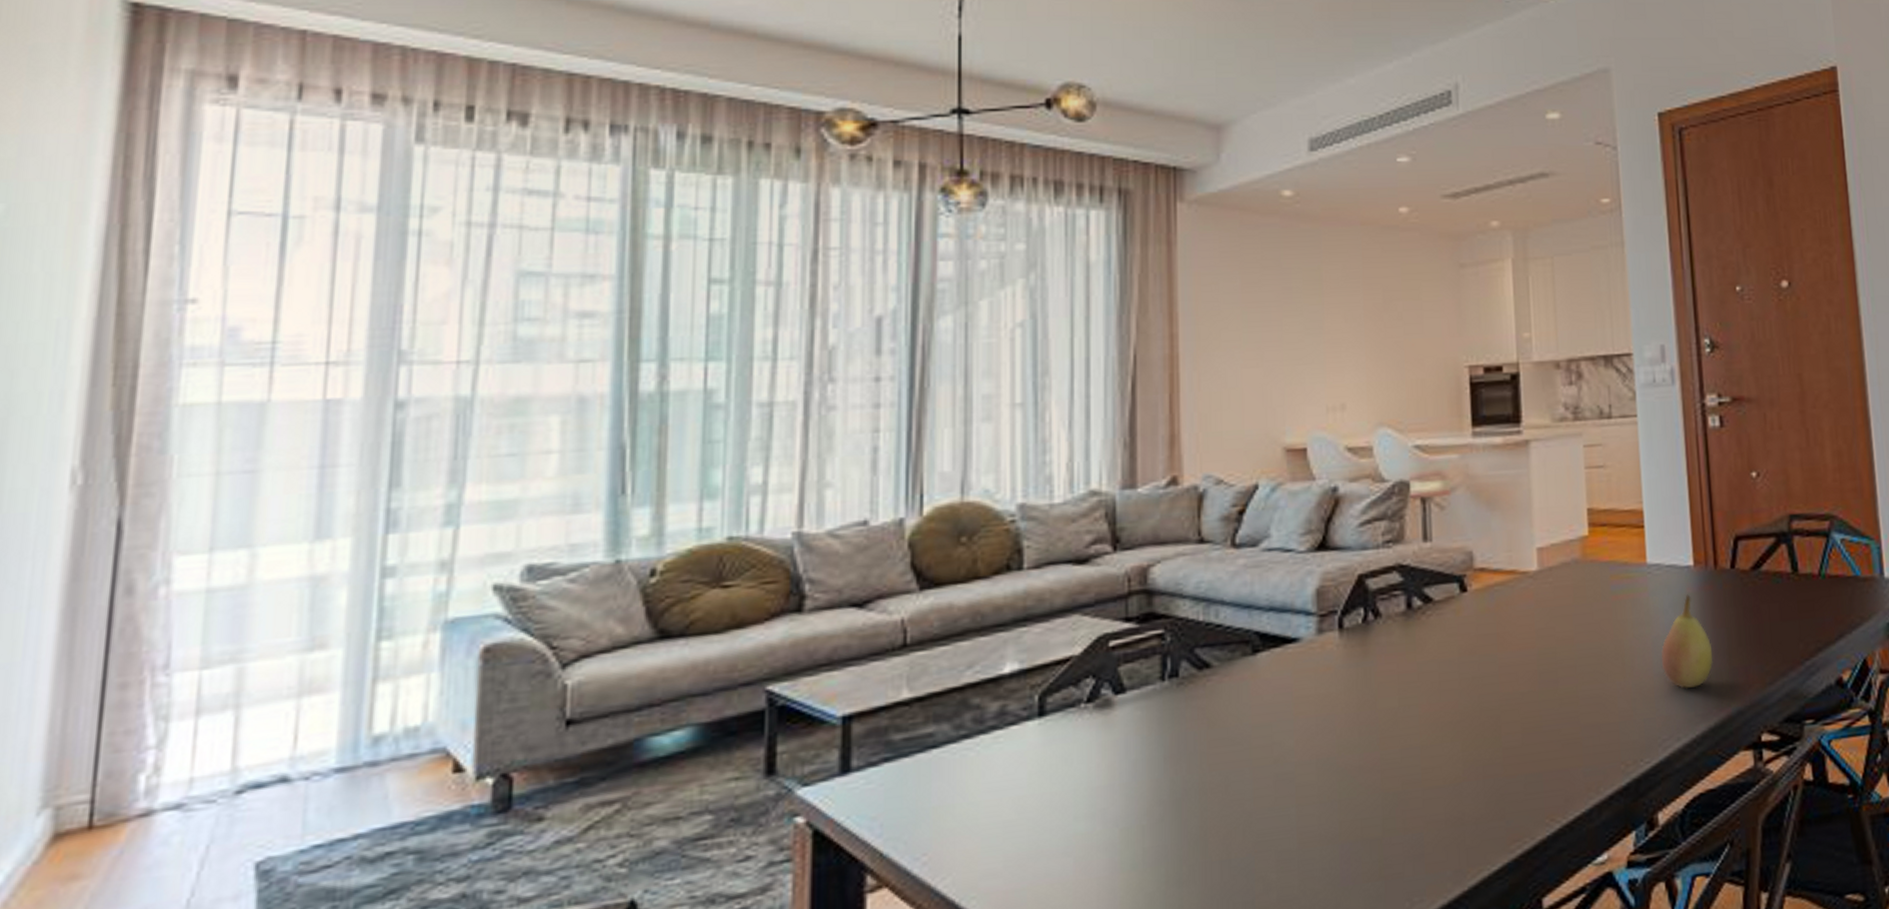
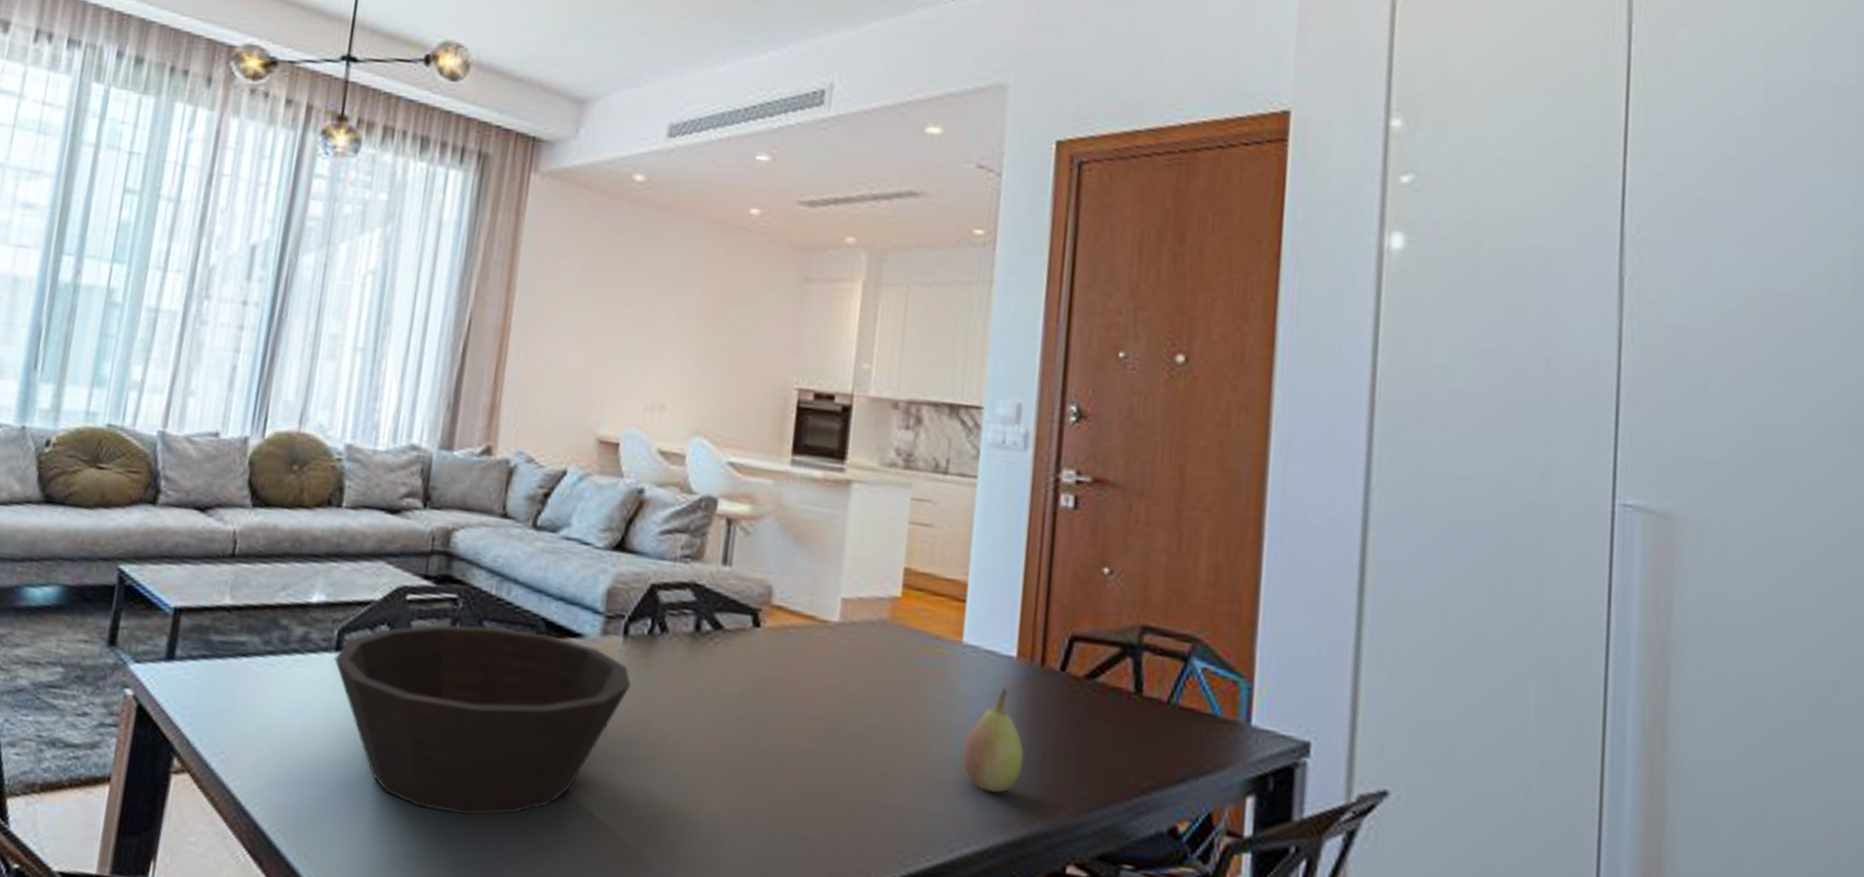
bowl: none [1039,646,1354,851] -> present [334,624,632,816]

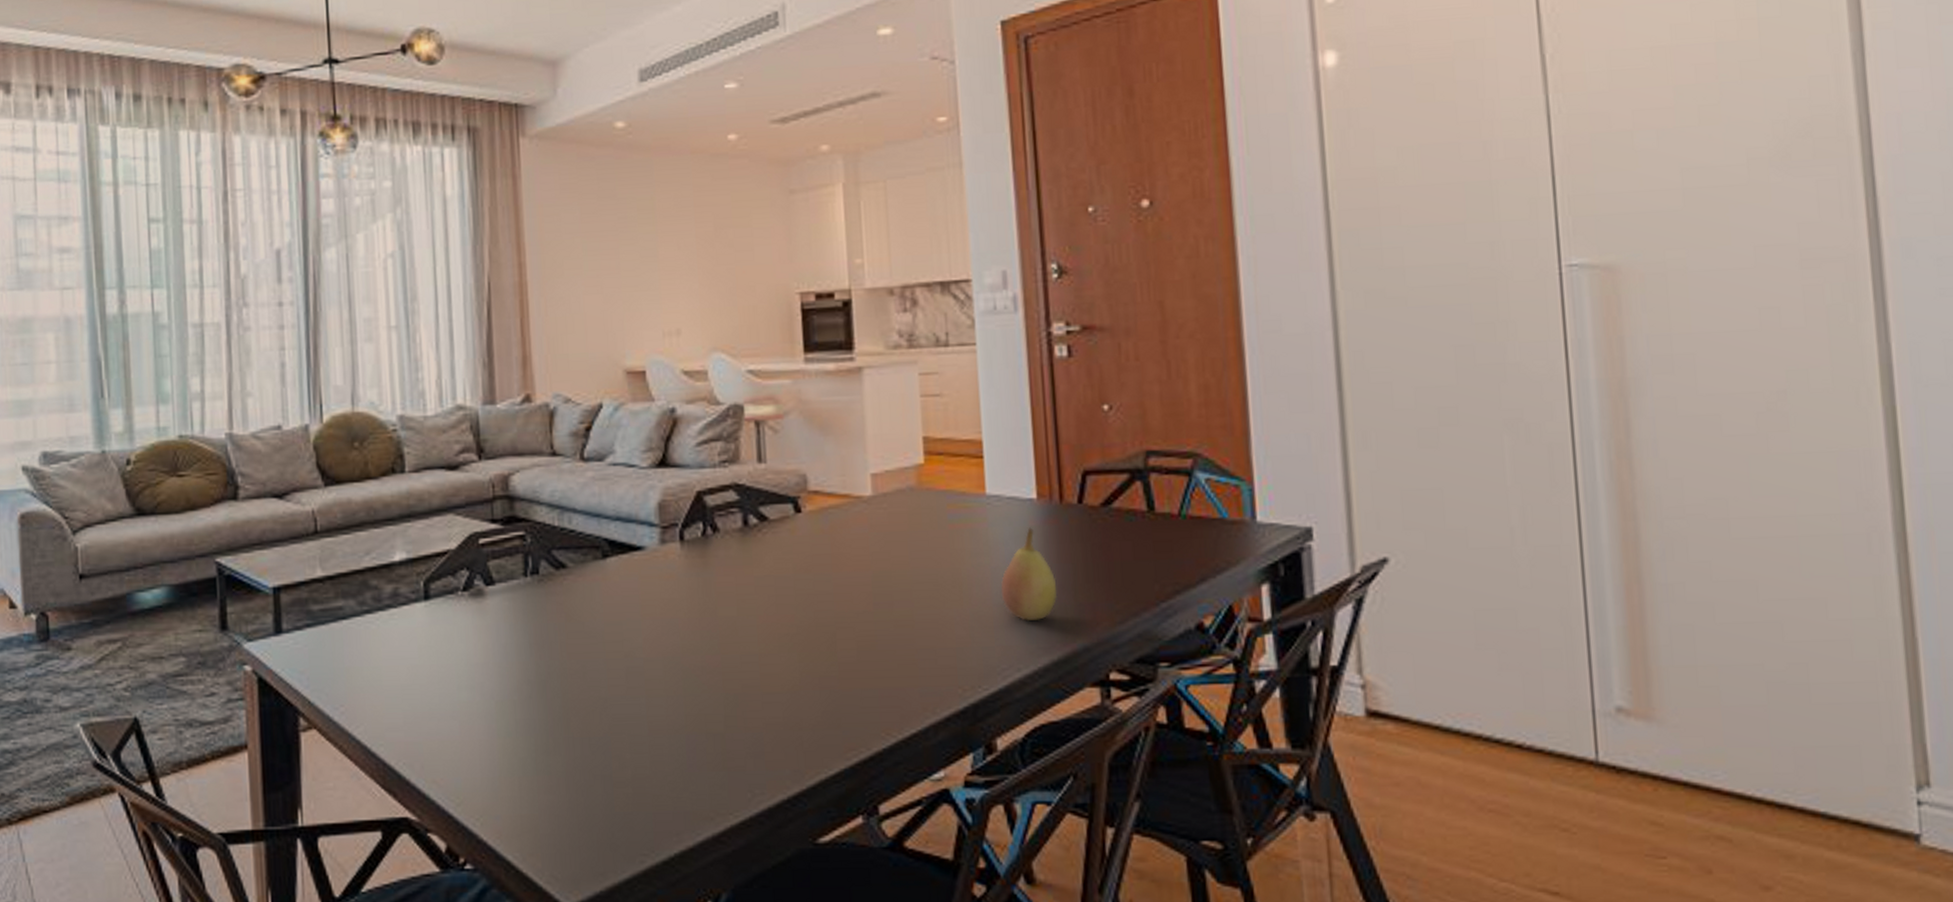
bowl: present [334,624,632,816] -> none [425,553,695,723]

